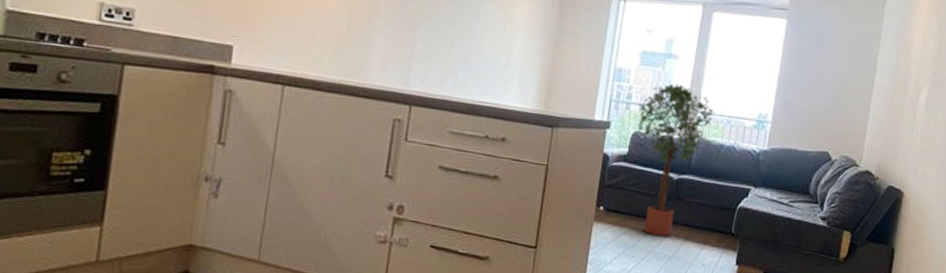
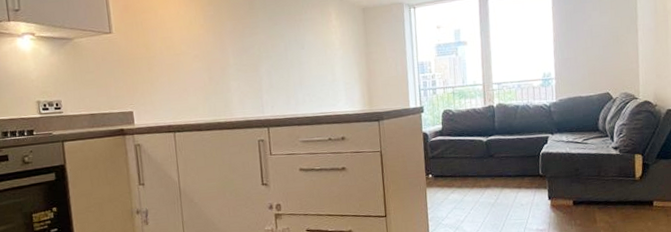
potted tree: present [637,84,715,237] -> none [442,64,506,189]

